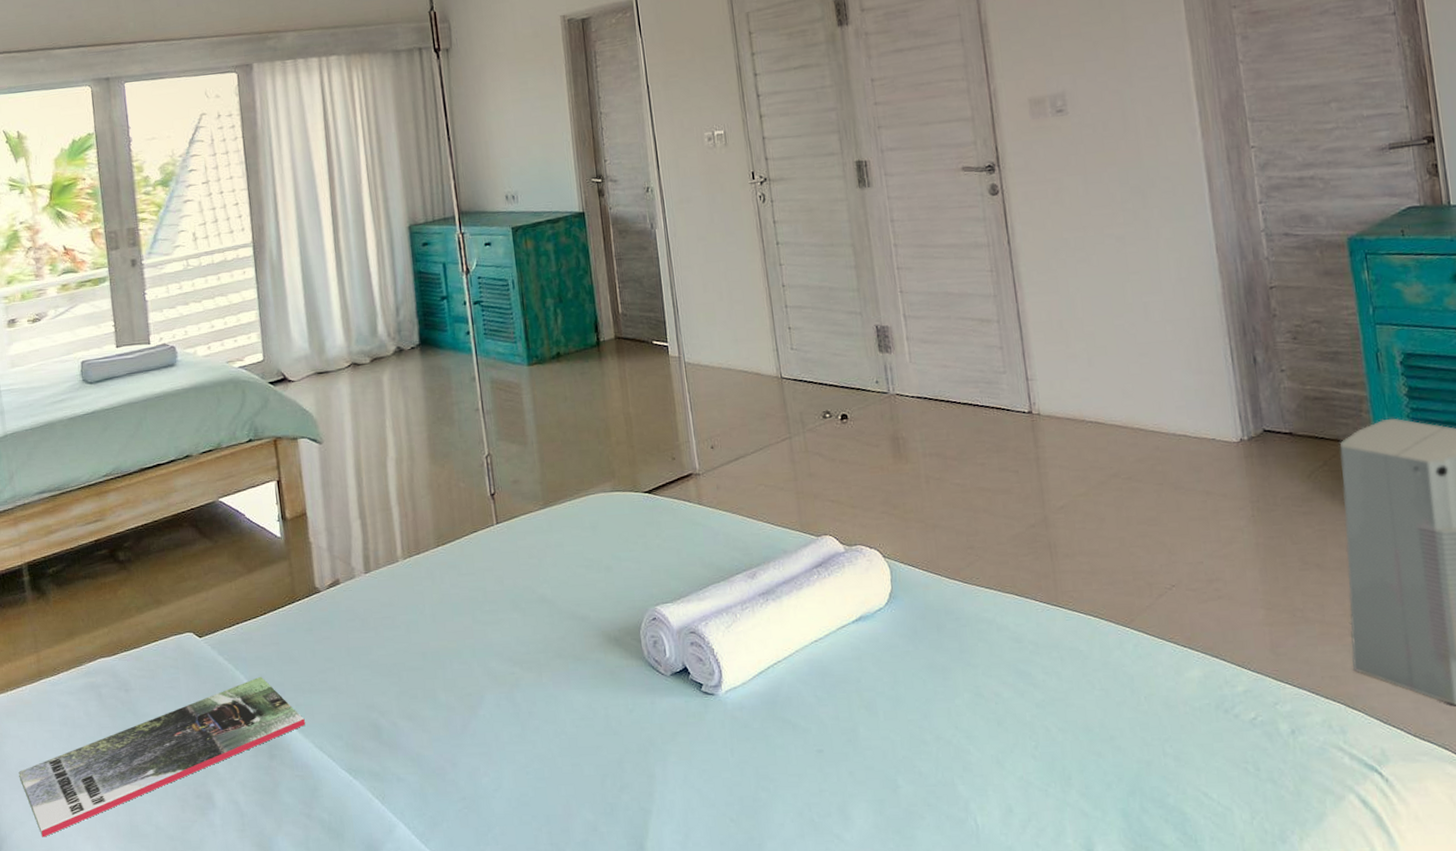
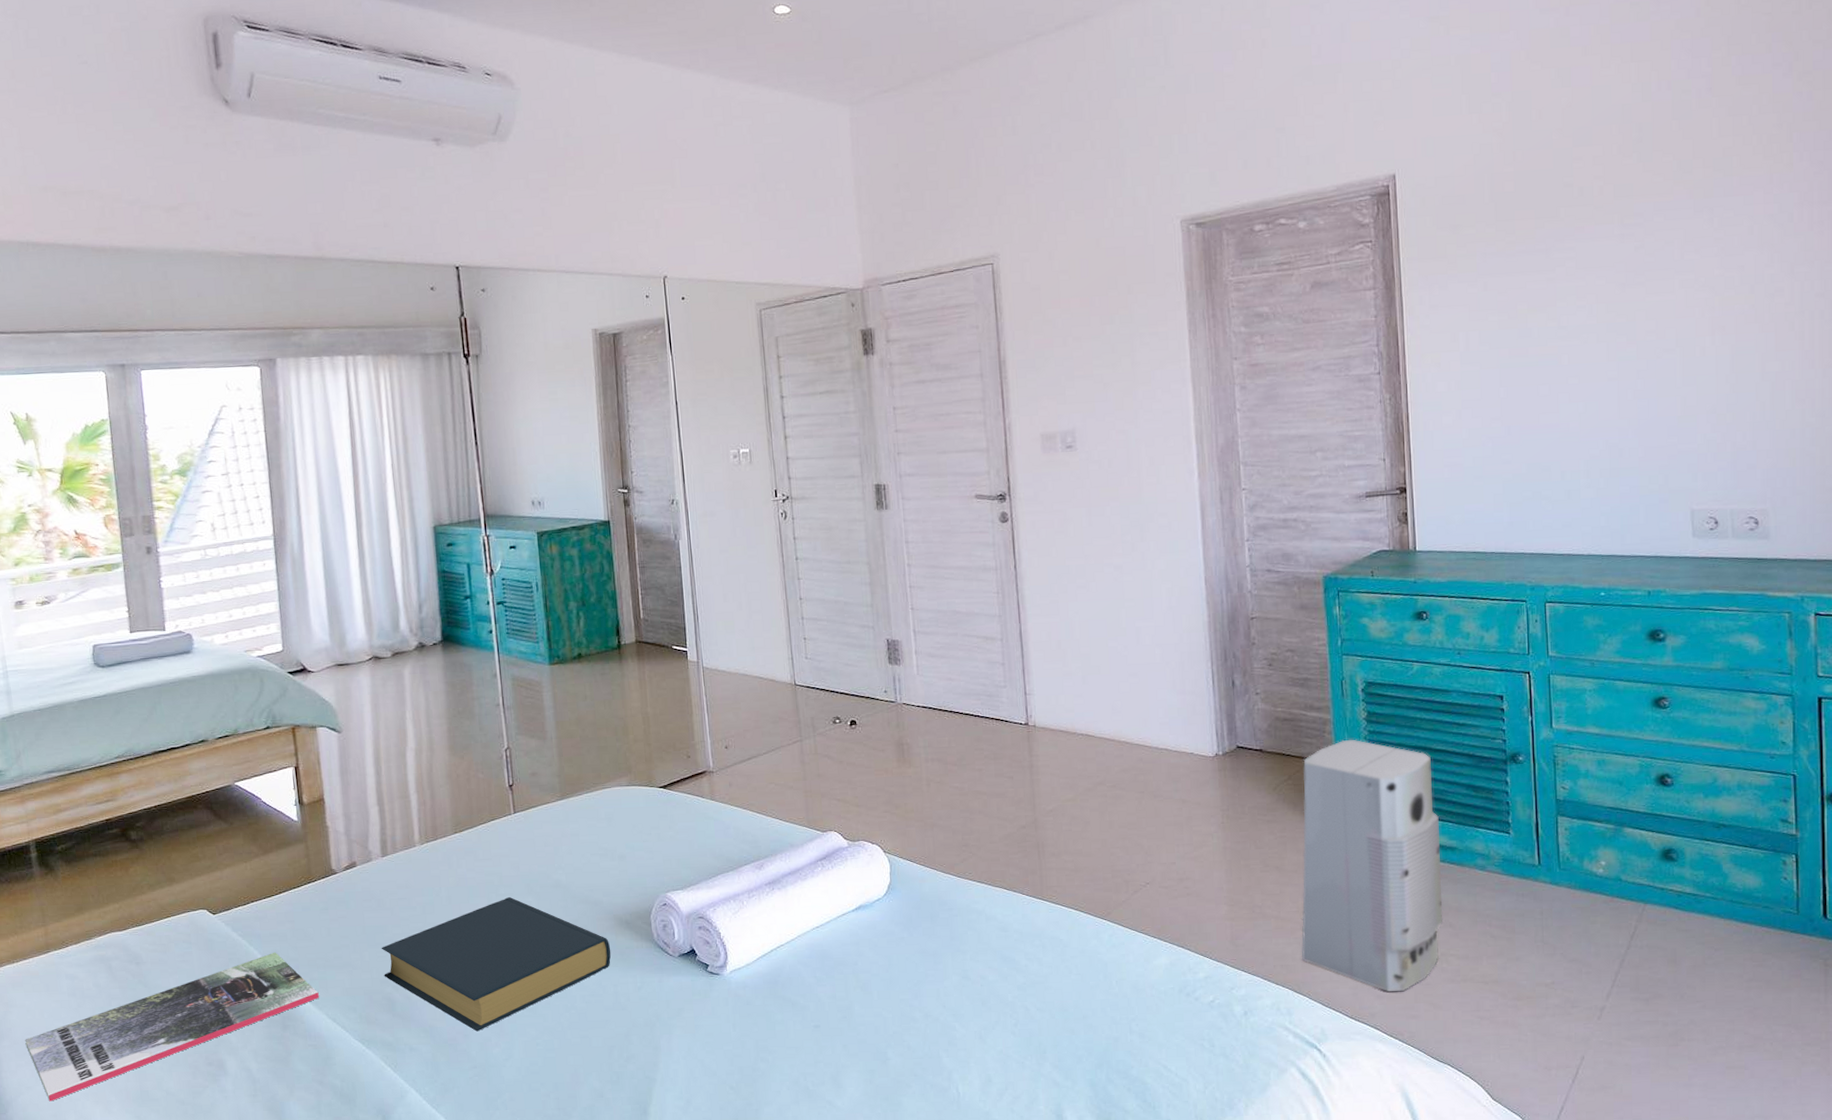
hardback book: none [366,614,601,760] -> present [381,897,611,1032]

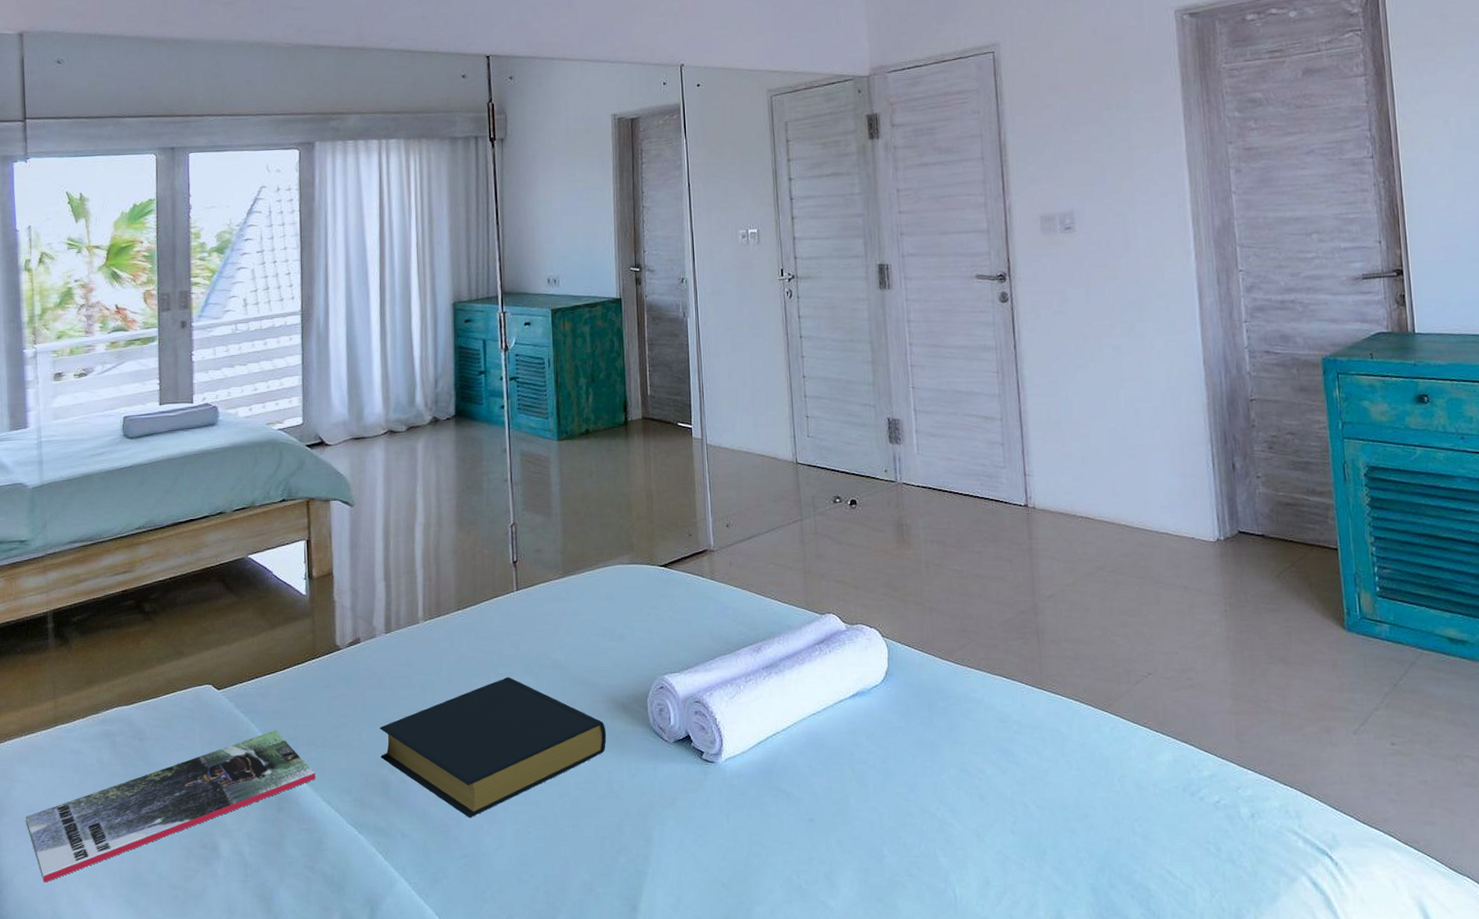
air purifier: present [1301,739,1443,992] -> none [1306,525,1457,796]

